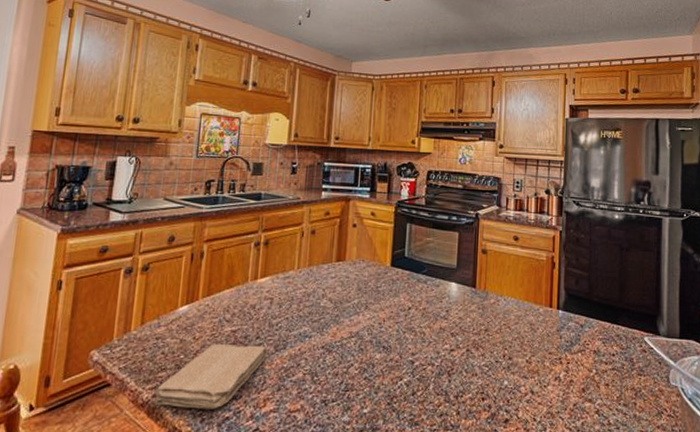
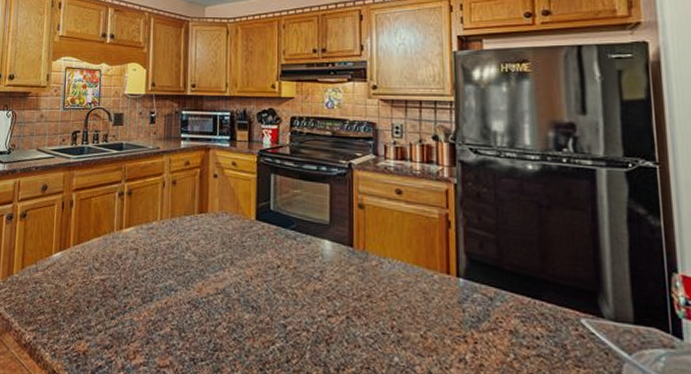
washcloth: present [154,343,268,409] -> none [35,290,135,357]

